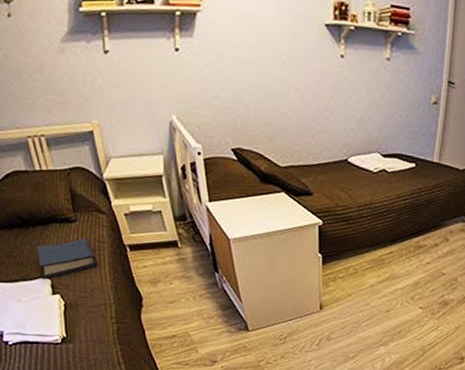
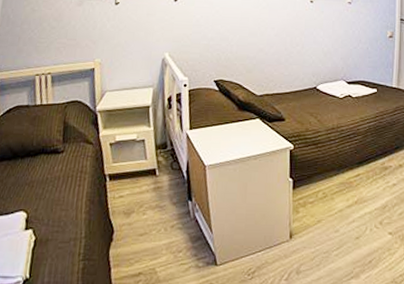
hardback book: present [36,238,97,279] -> none [18,168,77,212]

